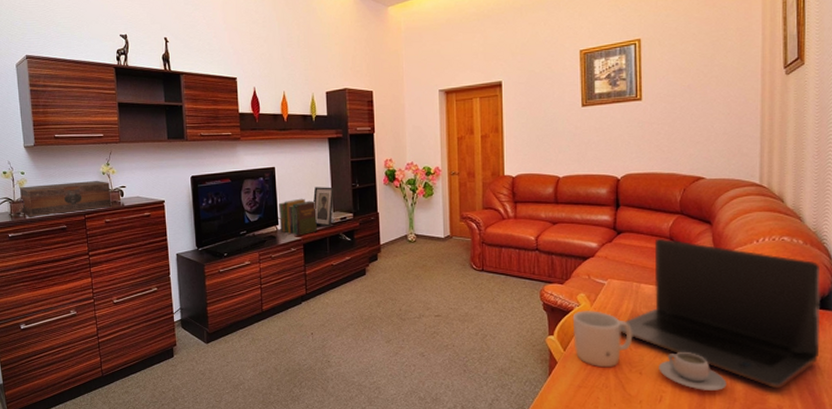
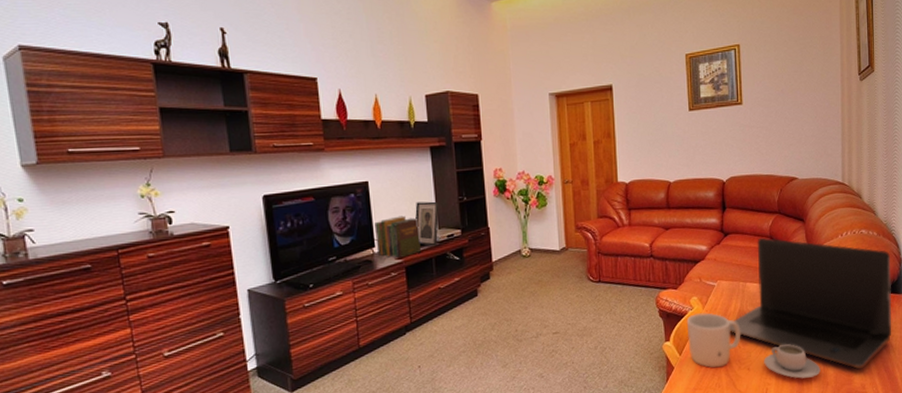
decorative box: present [19,181,112,217] -> none [16,206,156,257]

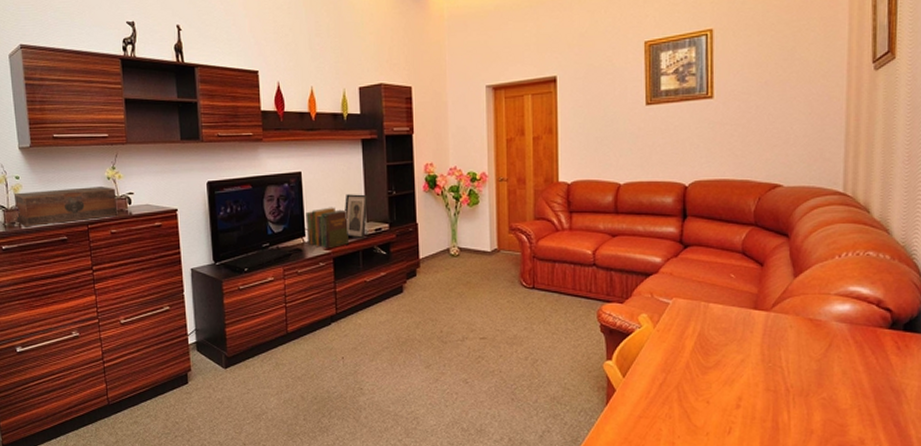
decorative box: none [16,206,156,257] -> present [13,187,118,227]
mug: present [686,313,741,368] -> none [632,333,700,396]
laptop computer: present [729,237,892,369] -> none [685,252,909,420]
teacup: present [764,343,820,379] -> none [728,378,803,422]

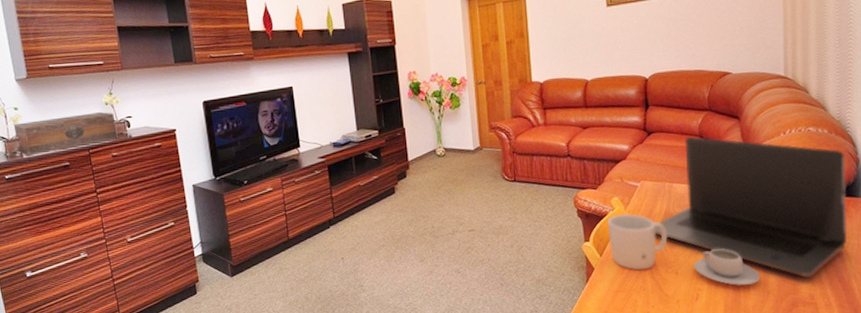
books: present [306,207,350,249] -> none [299,117,343,158]
picture frame: present [345,194,368,239] -> none [335,104,358,147]
mug: none [632,333,700,396] -> present [607,214,668,271]
laptop computer: none [685,252,909,420] -> present [654,136,848,278]
teacup: none [728,378,803,422] -> present [694,248,760,286]

